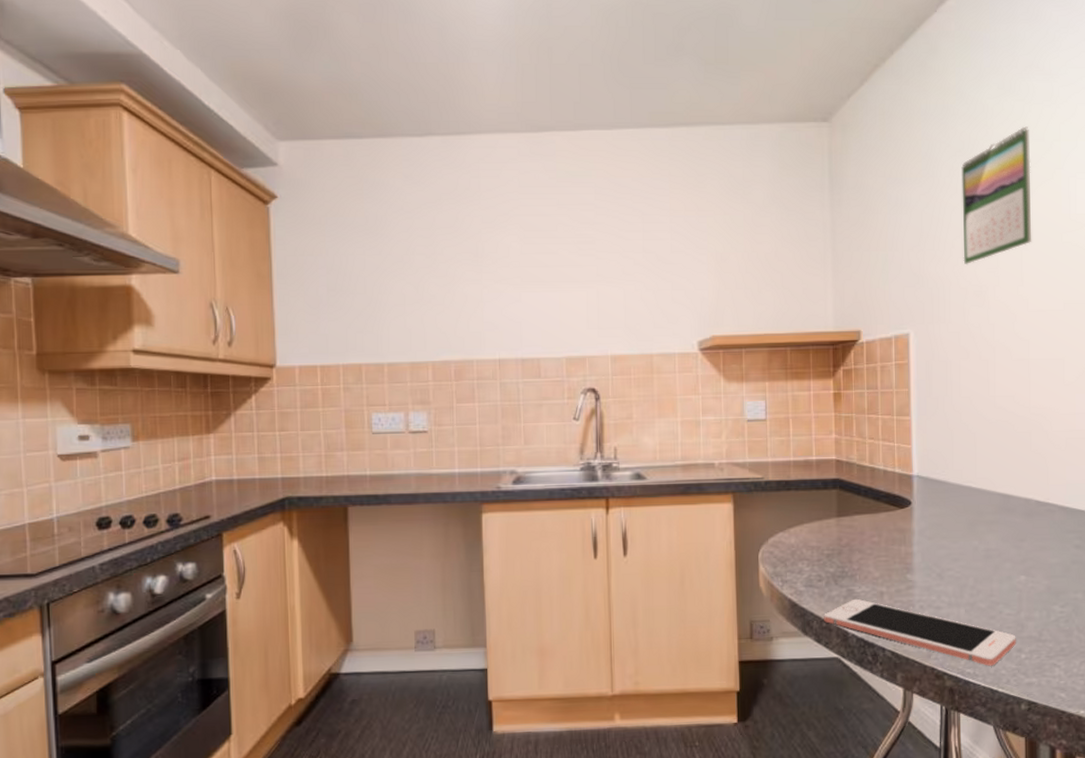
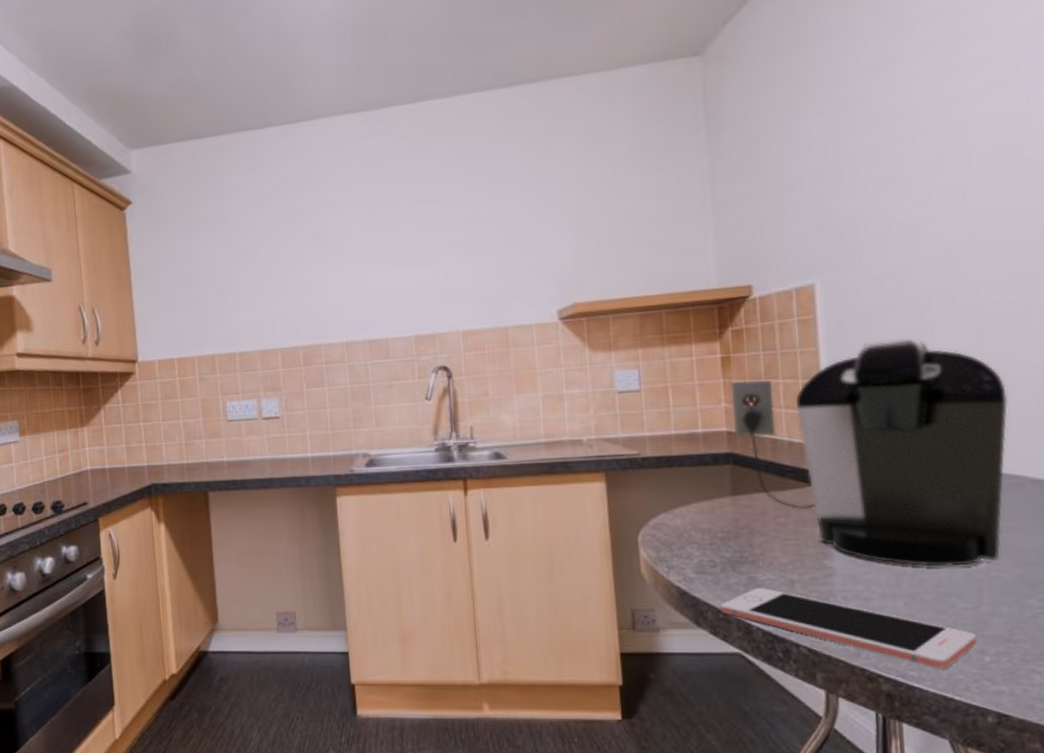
coffee maker: none [840,385,1046,579] -> present [730,337,1009,567]
calendar: present [961,126,1032,265] -> none [875,25,977,199]

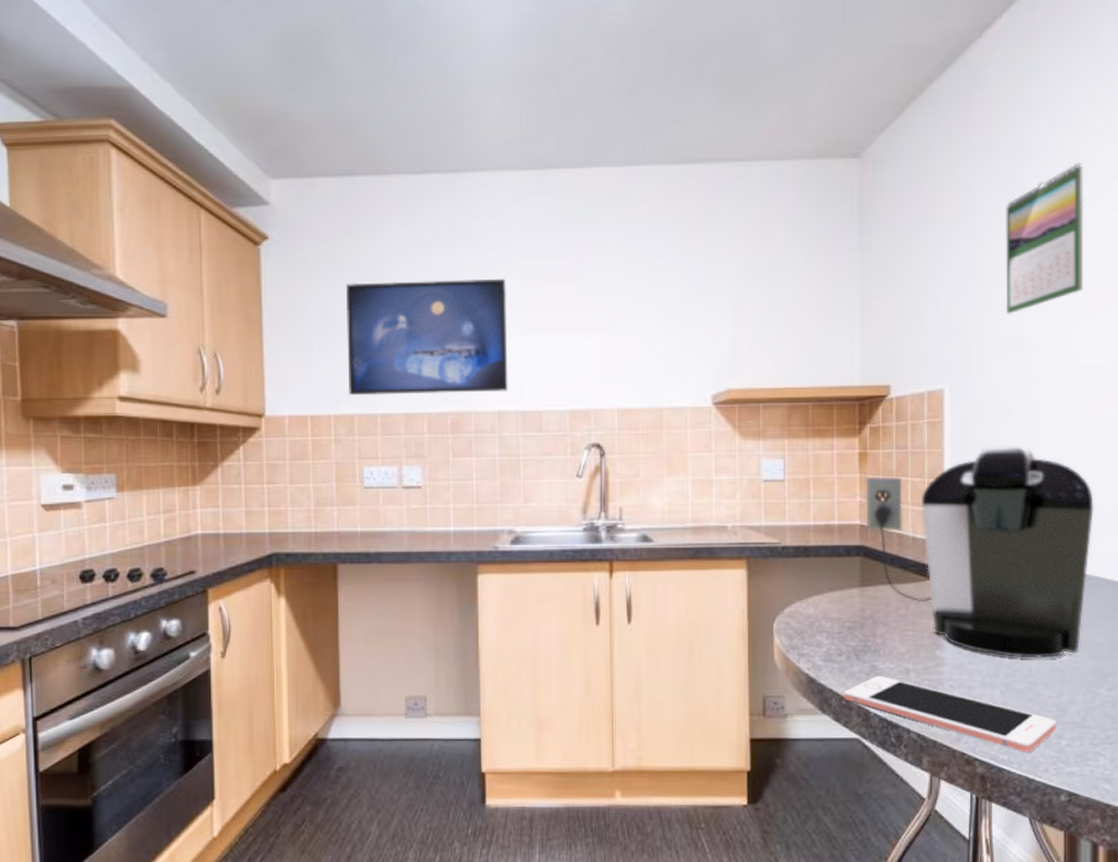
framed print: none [201,217,355,337] -> present [345,278,508,396]
calendar: none [875,25,977,199] -> present [1006,163,1084,315]

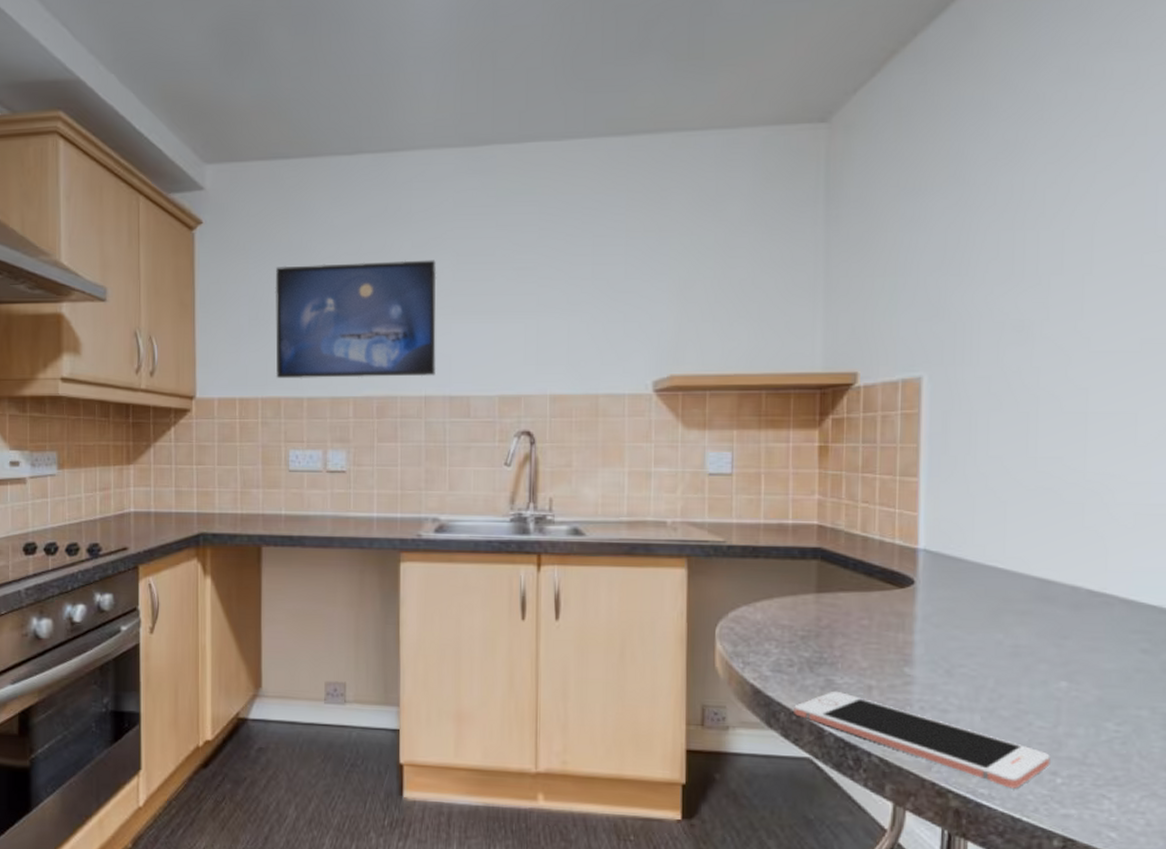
coffee maker: present [865,446,1095,658] -> none [825,442,1106,684]
calendar: present [1006,163,1084,315] -> none [1000,118,1103,294]

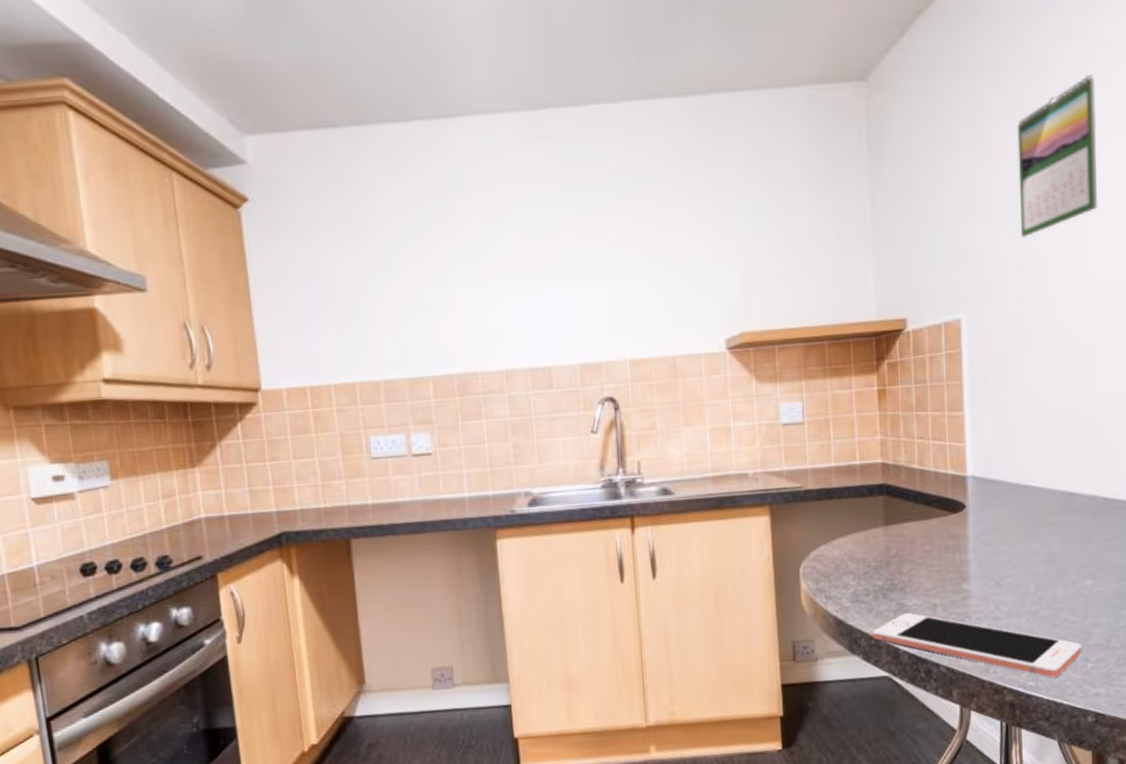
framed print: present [275,260,437,379] -> none [336,229,515,362]
calendar: none [1000,118,1103,294] -> present [1017,74,1098,239]

